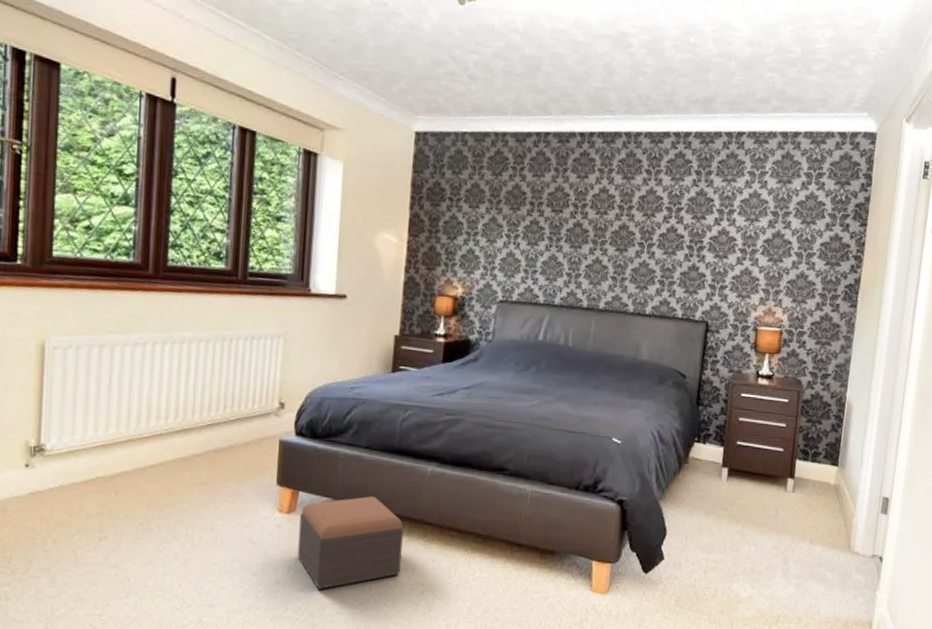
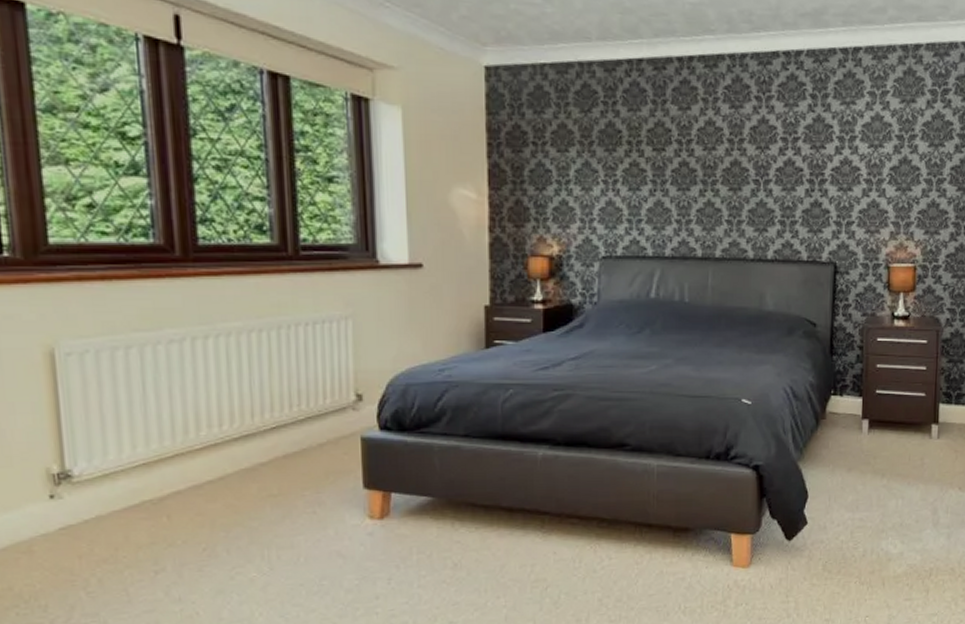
footstool: present [297,496,404,589] -> none [395,490,518,599]

